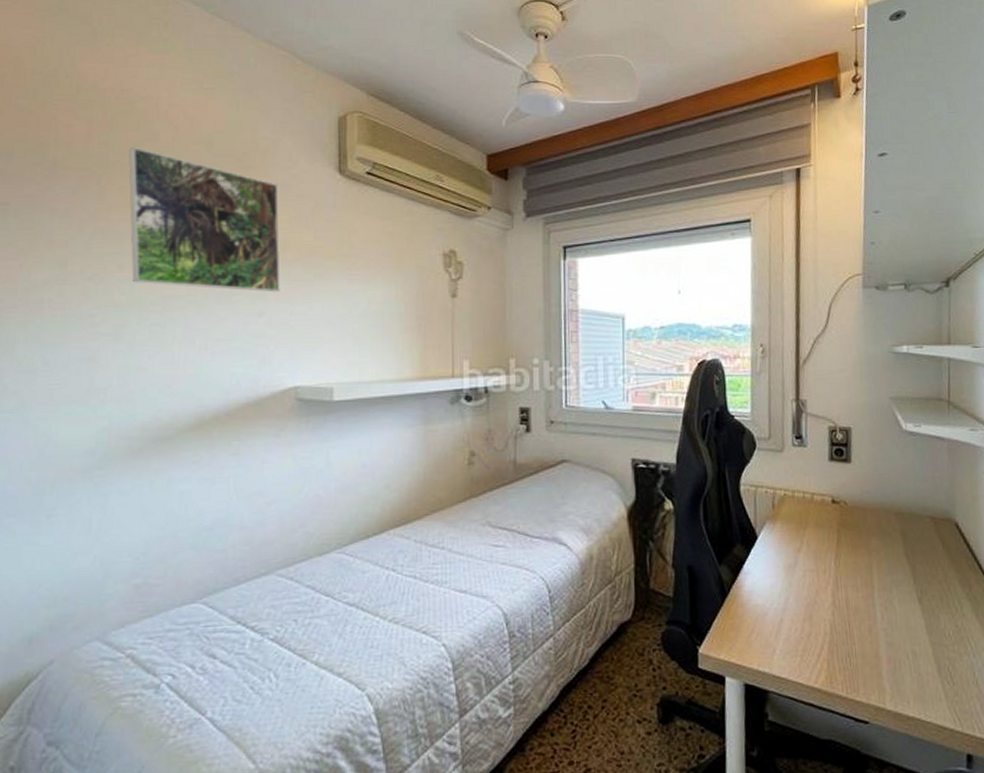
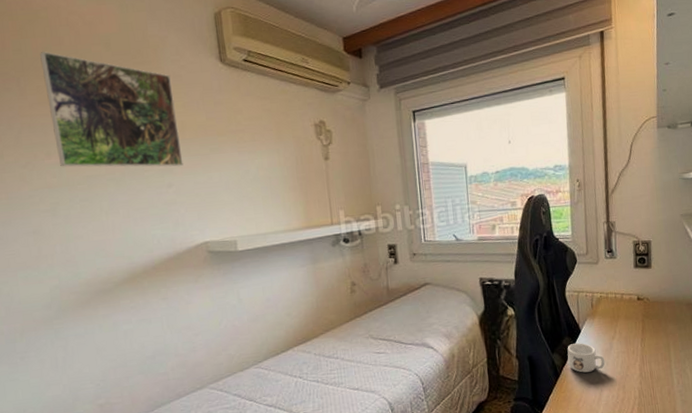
mug: none [739,554,788,594] -> present [567,343,605,373]

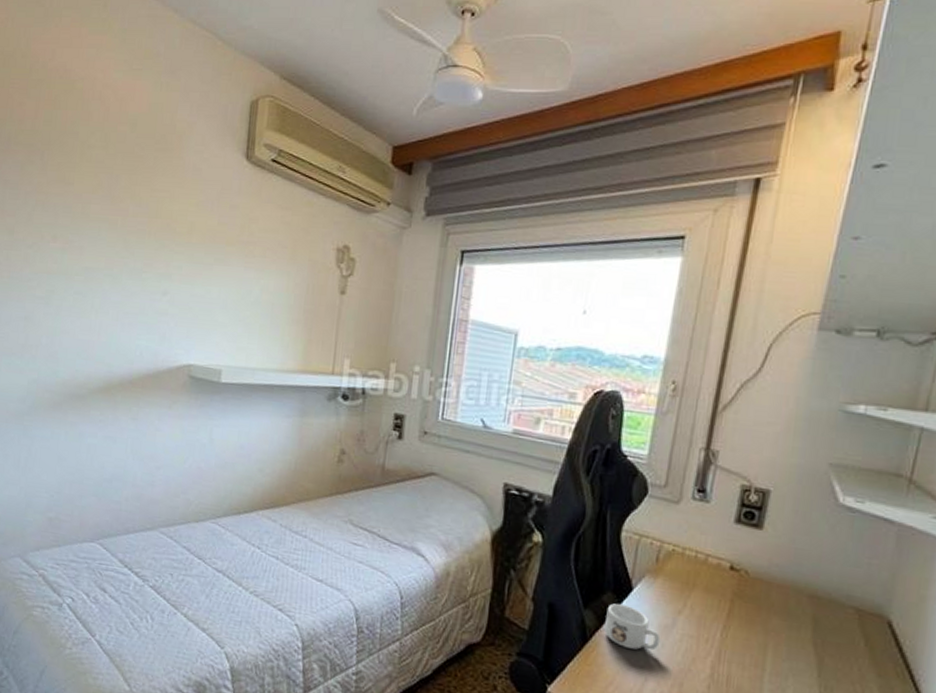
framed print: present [40,52,184,167] -> none [63,126,190,274]

